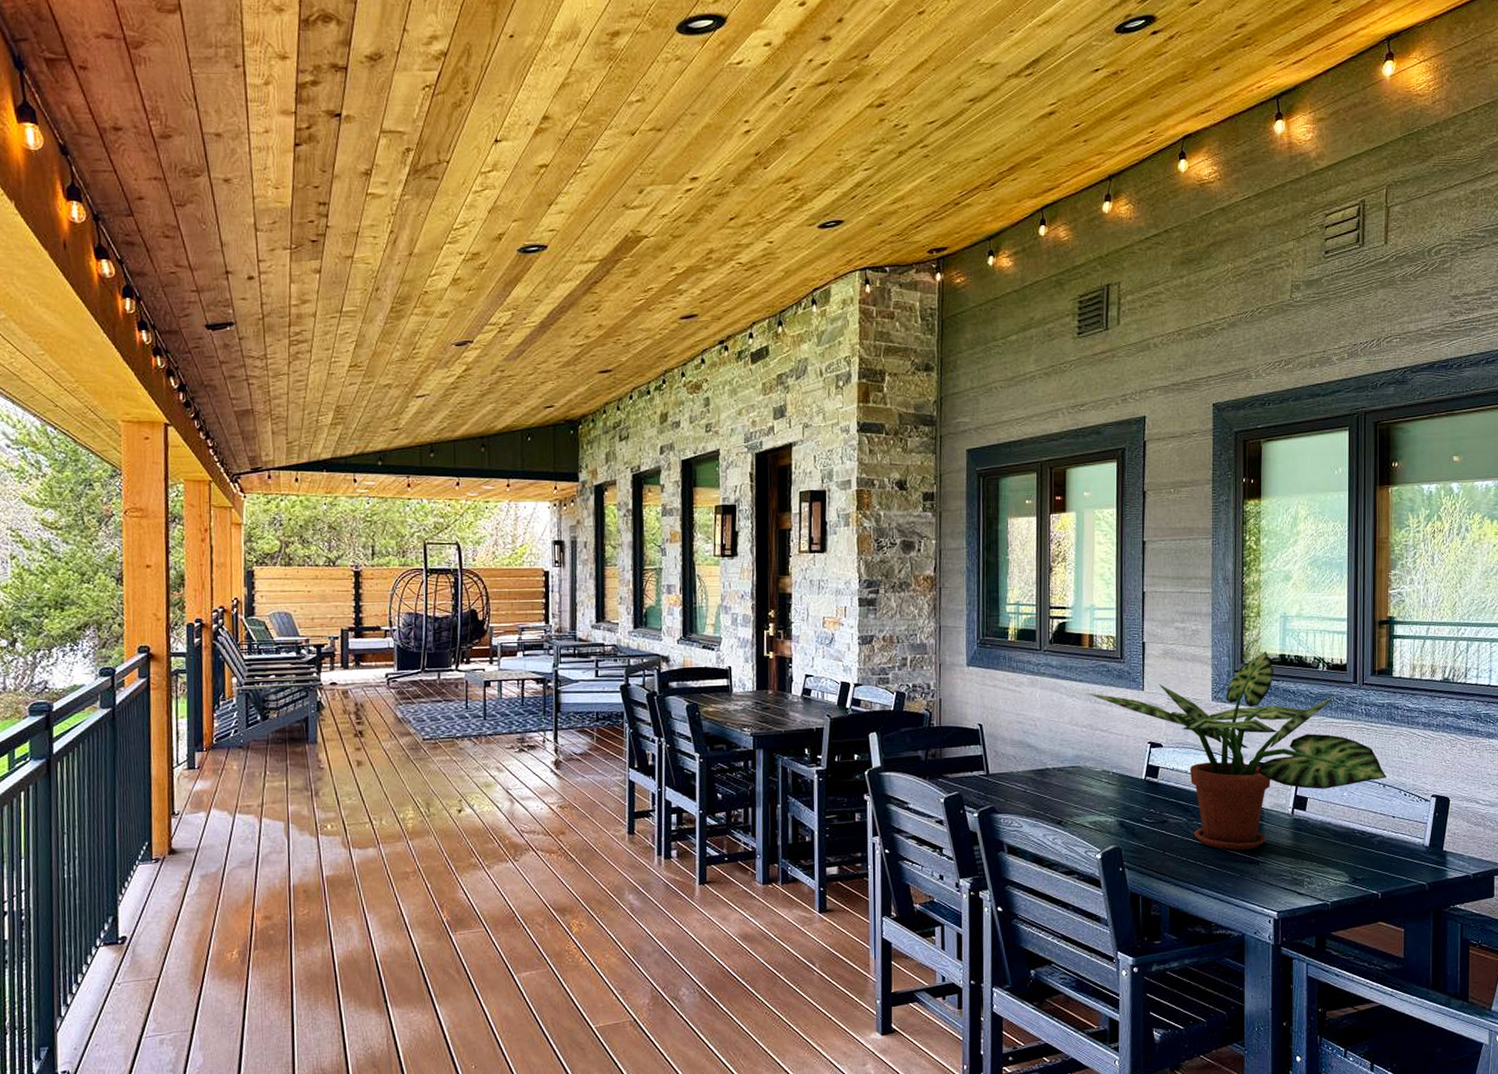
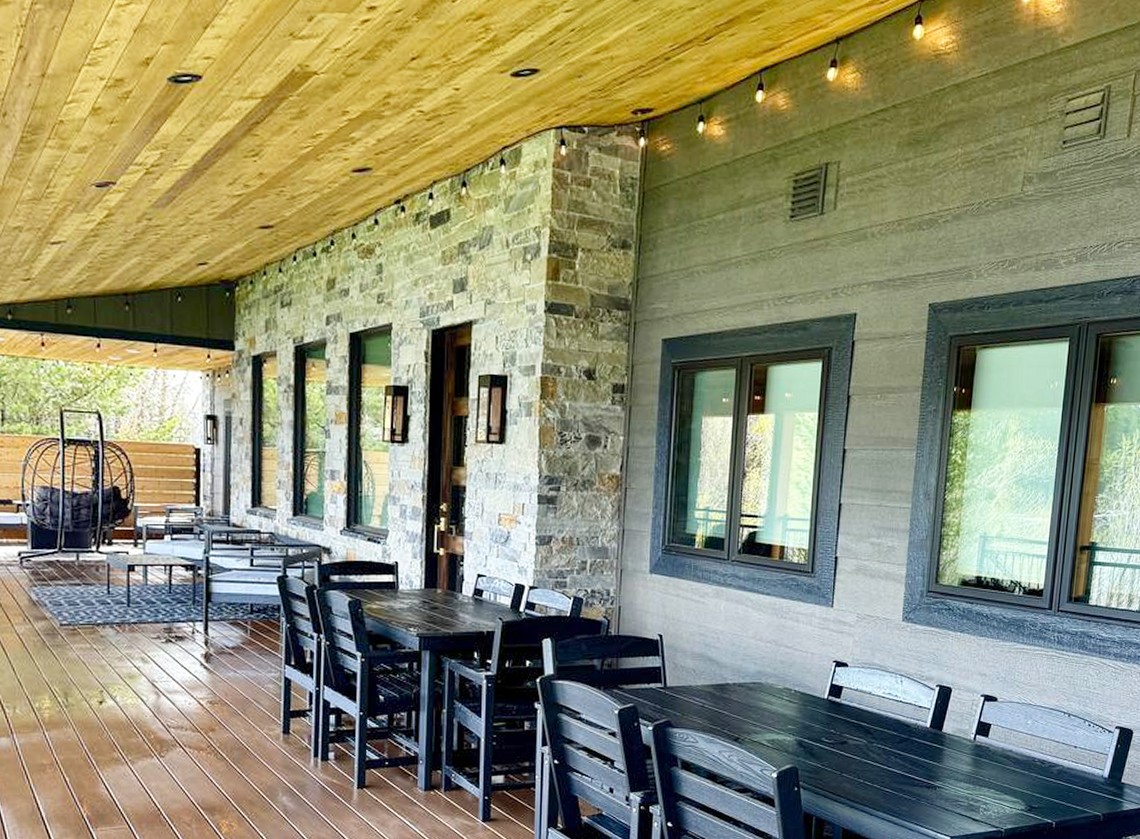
potted plant: present [1087,651,1388,850] -> none [774,571,1073,775]

